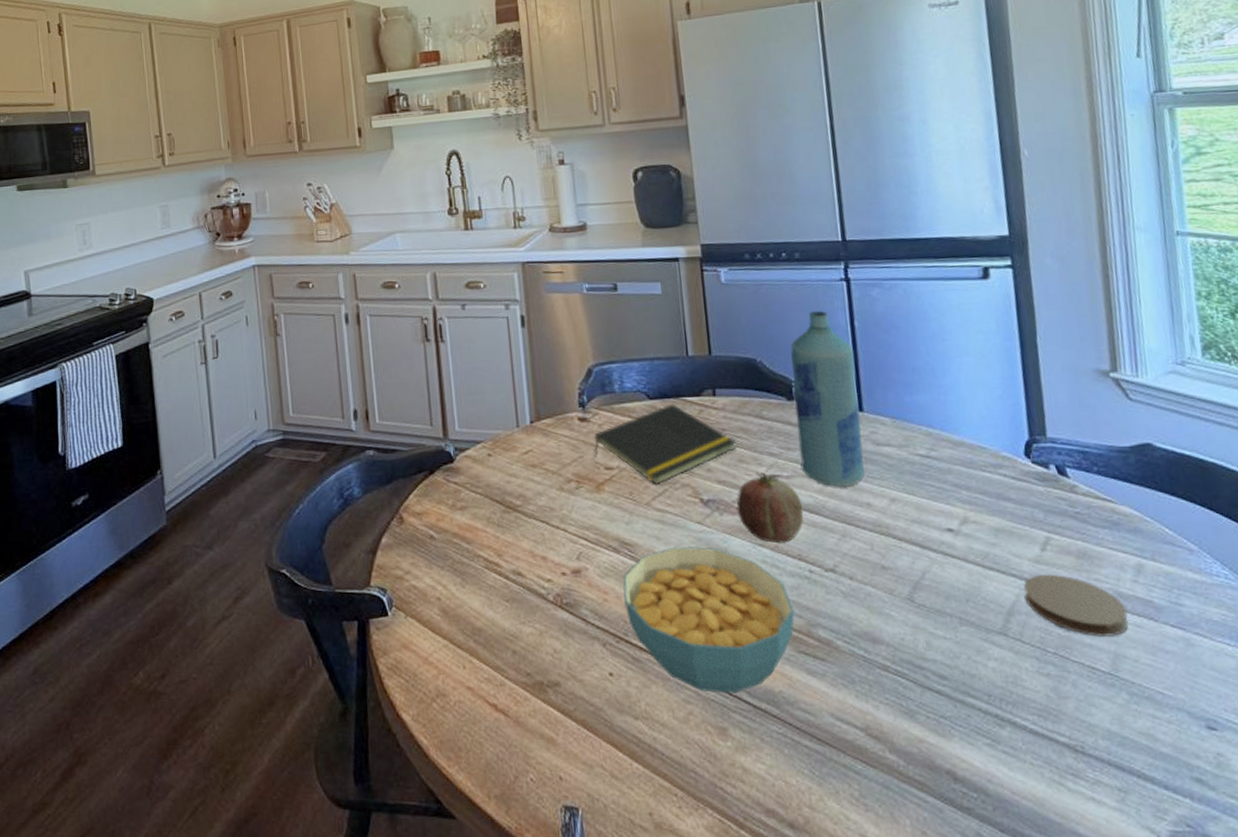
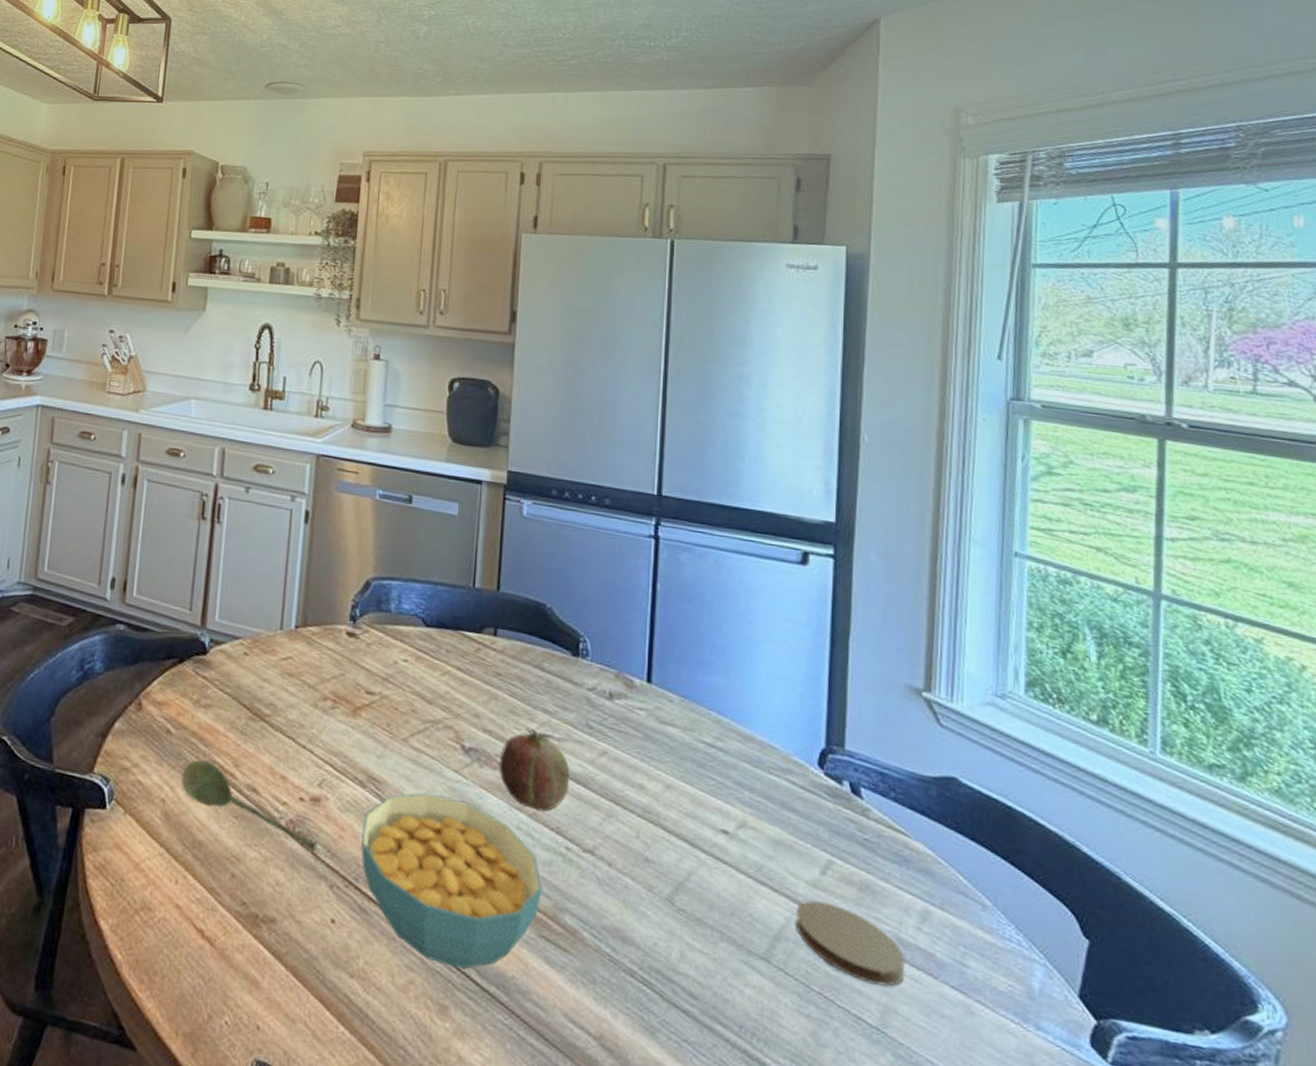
soupspoon: none [451,557,586,620] -> present [181,760,318,855]
notepad: present [594,404,737,485] -> none [356,635,510,722]
bottle: present [790,310,865,487] -> none [575,564,652,763]

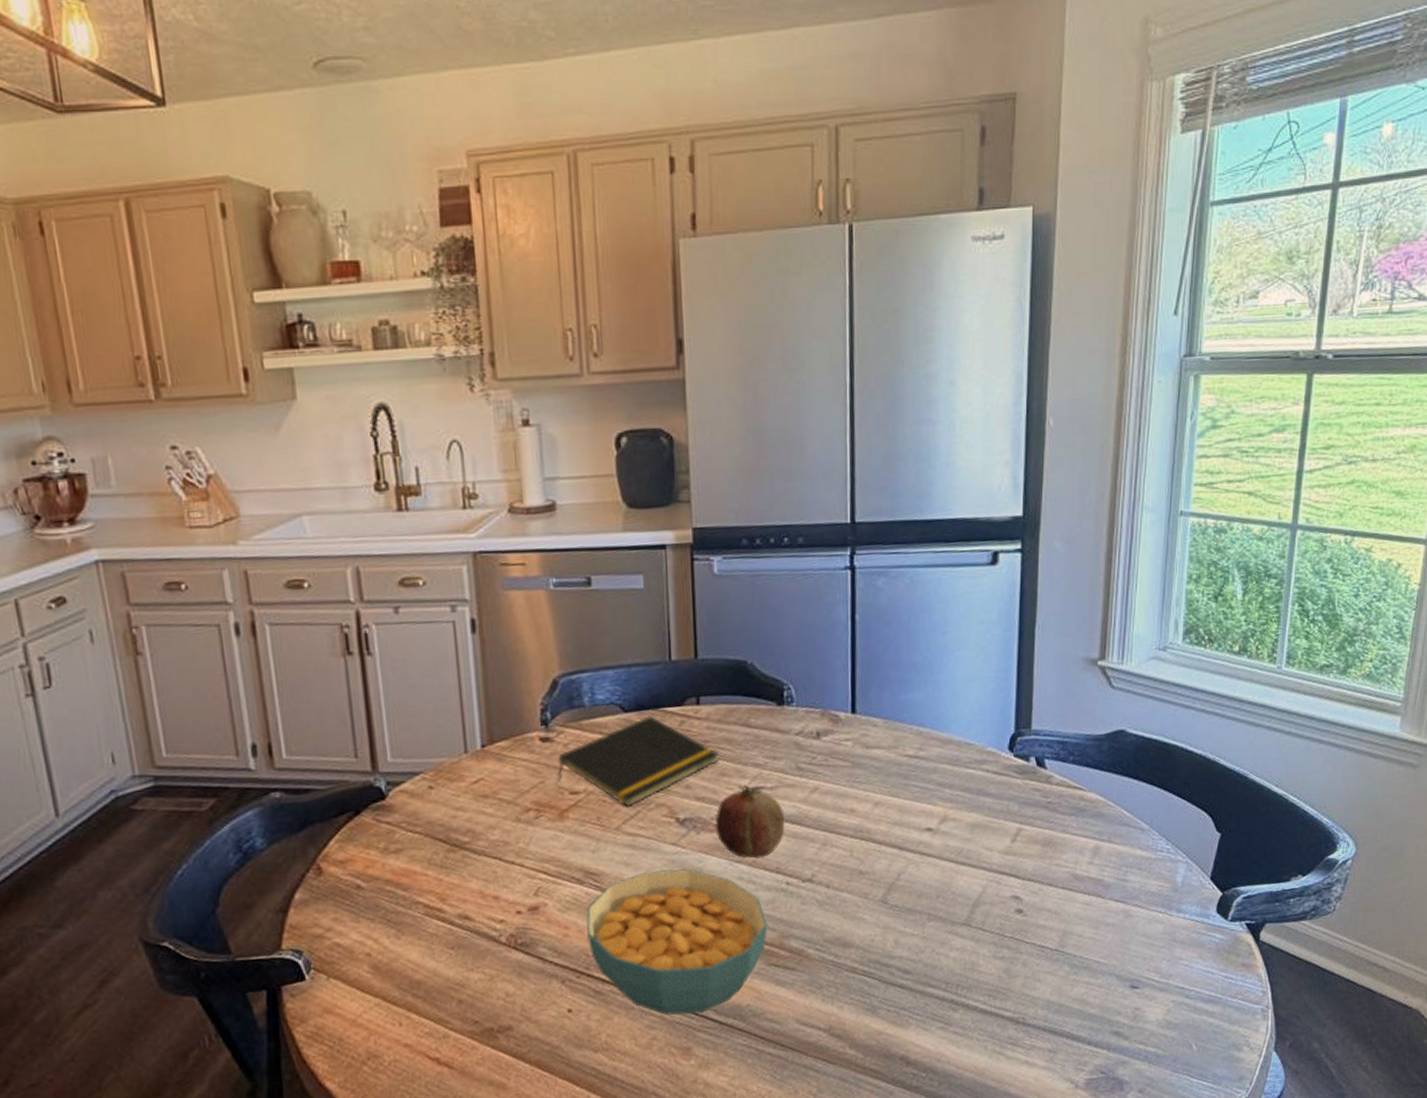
soupspoon: present [181,760,318,855] -> none [384,904,543,959]
notepad: none [356,635,510,722] -> present [557,716,719,808]
coaster: present [795,900,905,987] -> none [991,863,1080,918]

